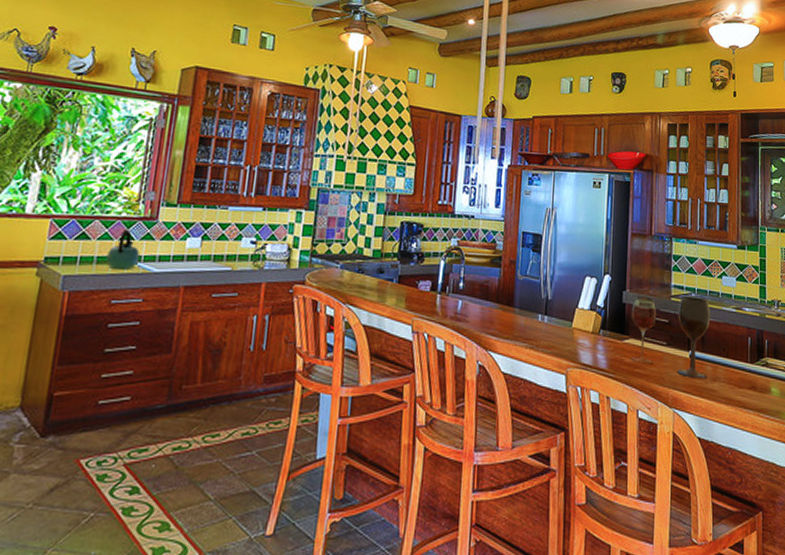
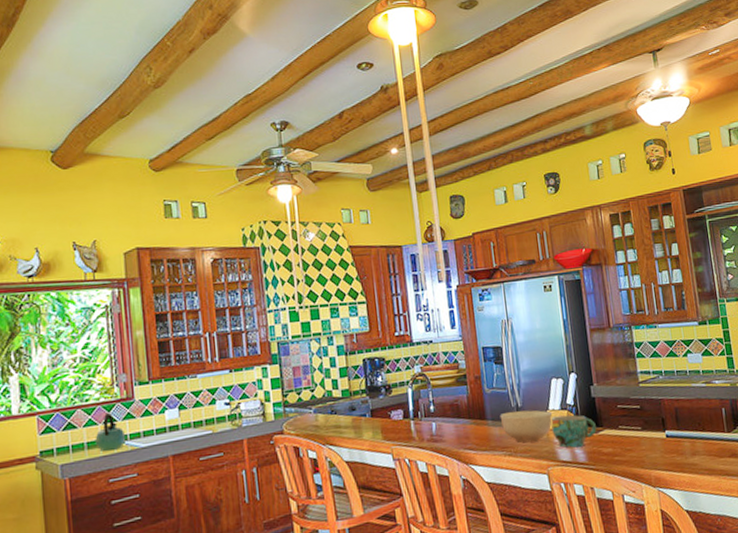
bowl: none [528,302,580,339] -> present [500,410,552,443]
cup: none [577,316,622,352] -> present [551,414,597,448]
wineglass: present [631,296,657,364] -> none [602,386,630,452]
wine glass: present [677,296,711,380] -> none [647,379,687,457]

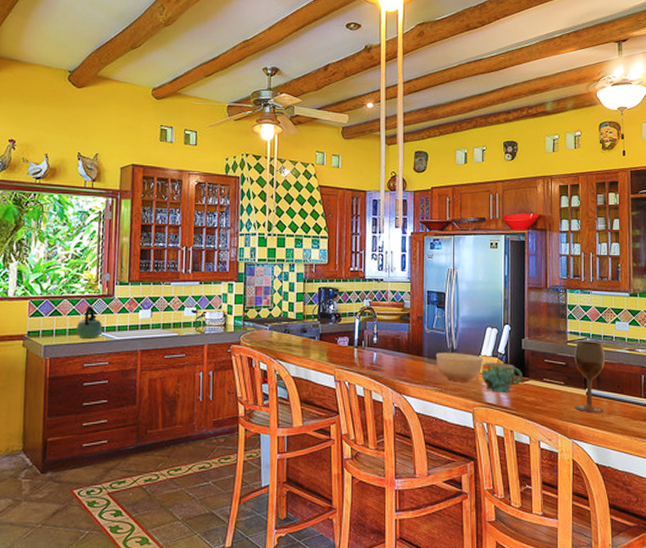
wine glass: none [647,379,687,457] -> present [574,341,606,414]

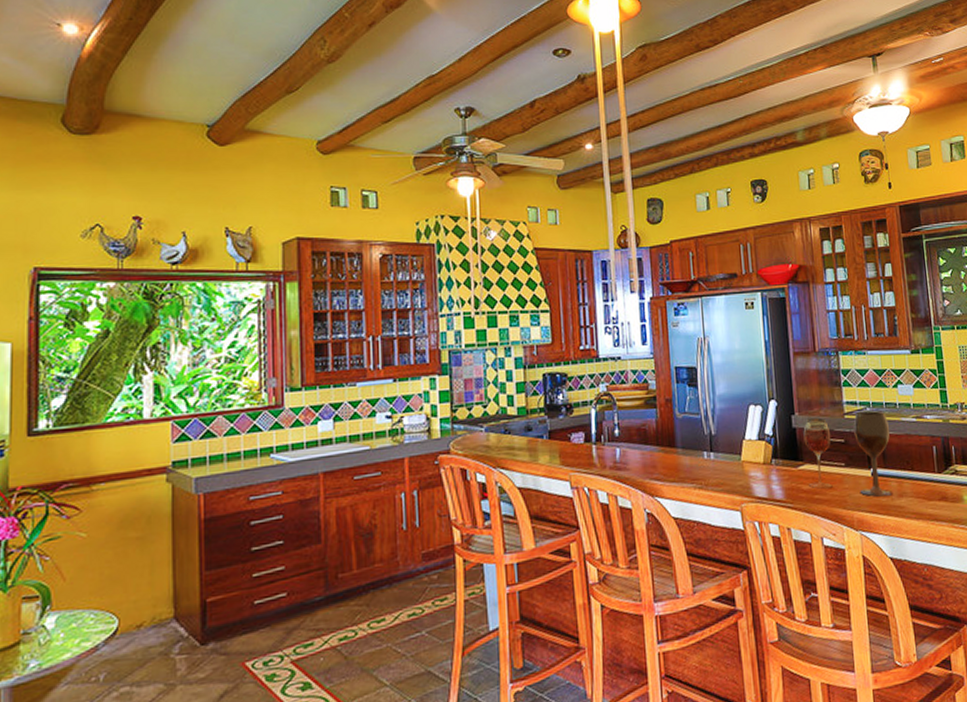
kettle: present [76,306,103,339] -> none [236,422,272,464]
bowl: present [435,352,483,382] -> none [691,438,748,476]
cup: present [482,362,522,392] -> none [747,446,796,483]
wineglass: none [531,342,554,401] -> present [803,417,832,489]

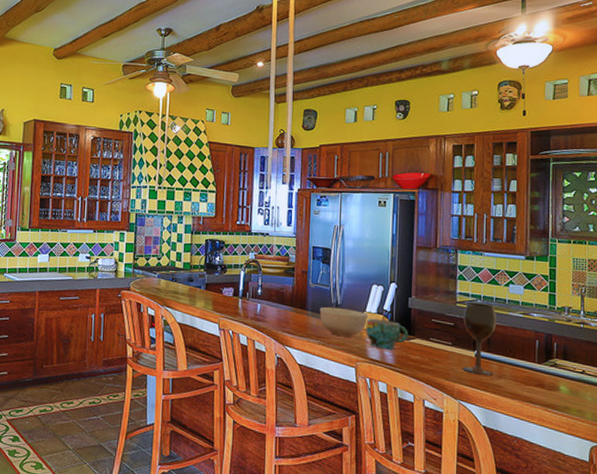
bowl: none [691,438,748,476] -> present [319,306,368,338]
cup: none [747,446,796,483] -> present [366,318,408,350]
wineglass: present [803,417,832,489] -> none [417,301,442,361]

